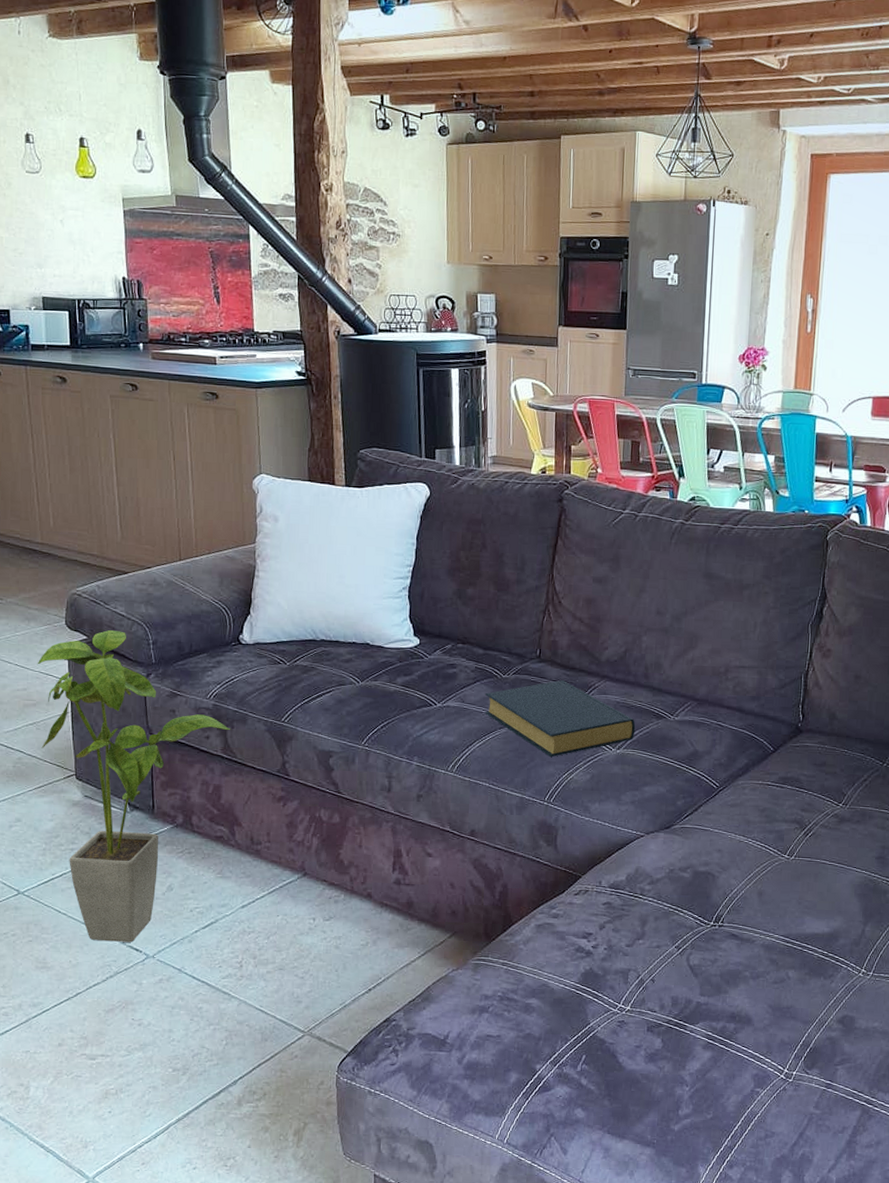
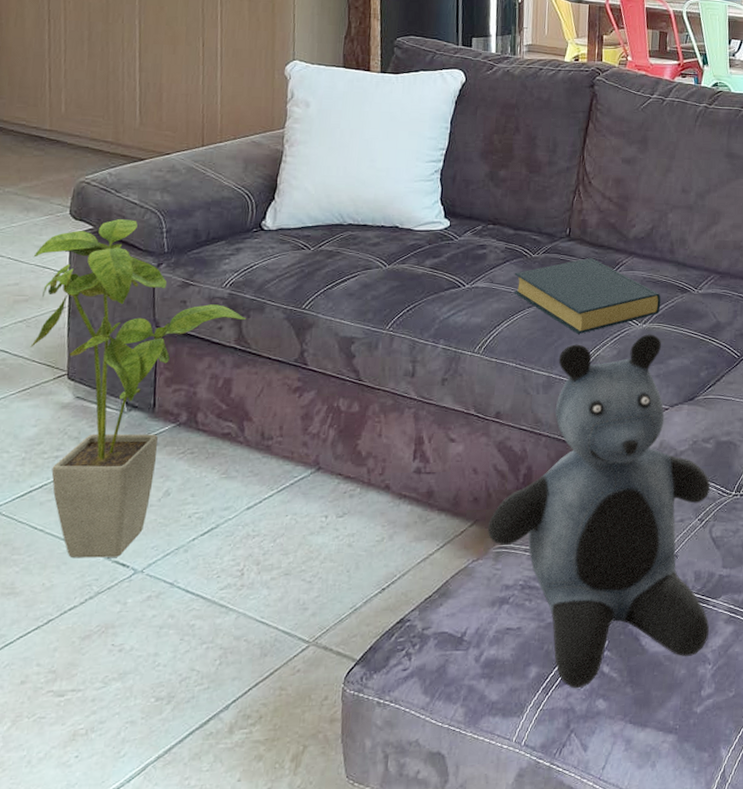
teddy bear: none [465,760,687,1097] -> present [487,334,710,689]

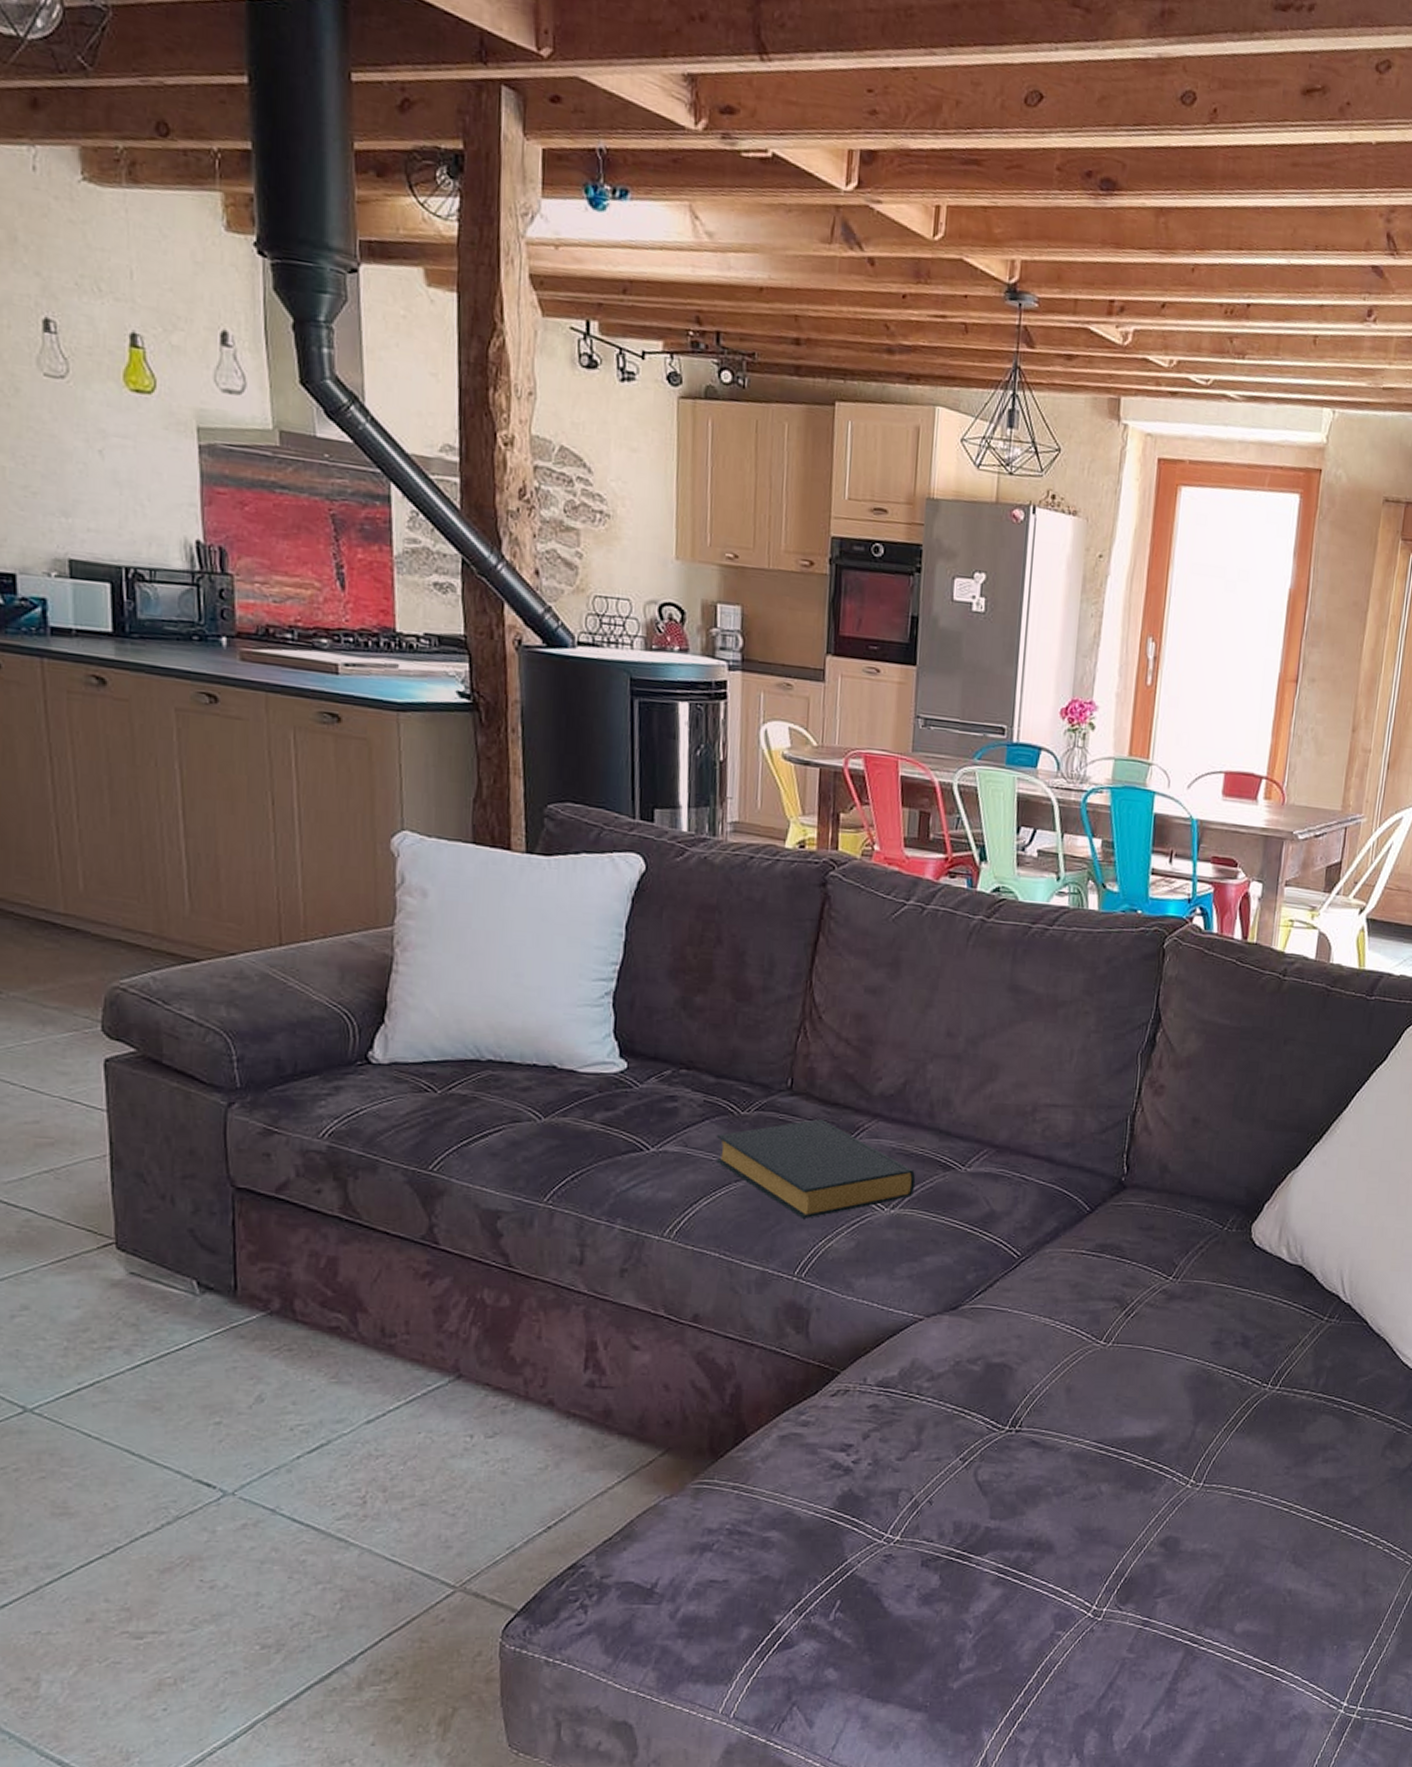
house plant: present [30,219,247,558] -> none [56,1040,354,1475]
teddy bear: present [487,334,710,689] -> none [683,1222,976,1655]

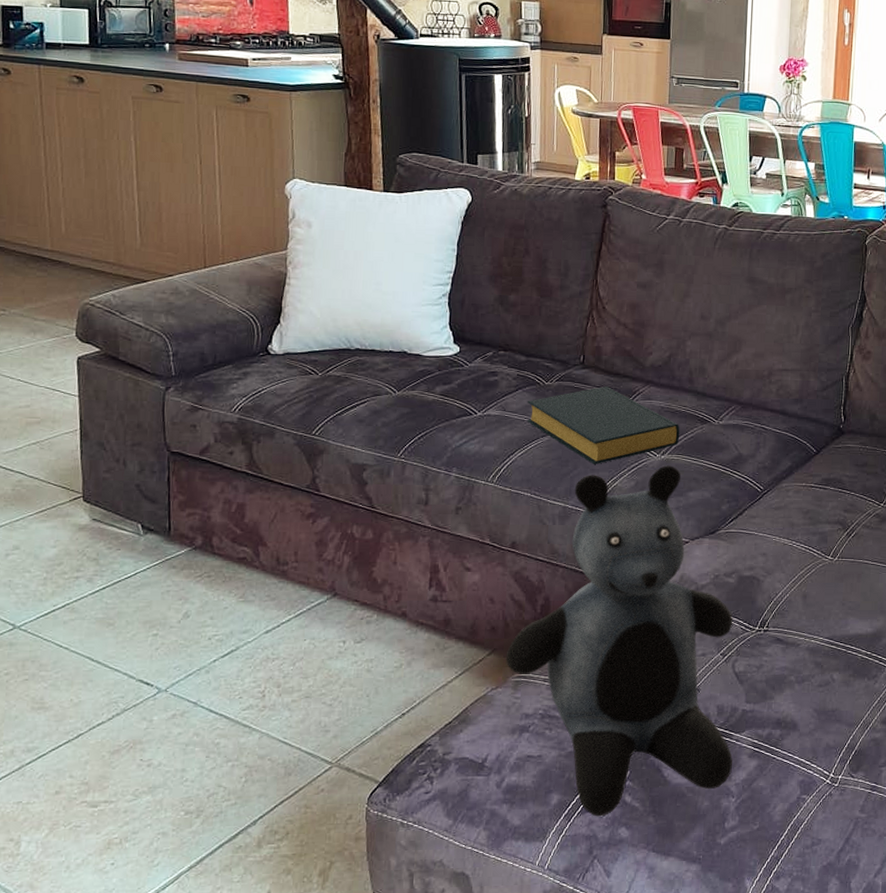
teddy bear: none [683,1222,976,1655] -> present [505,465,733,817]

